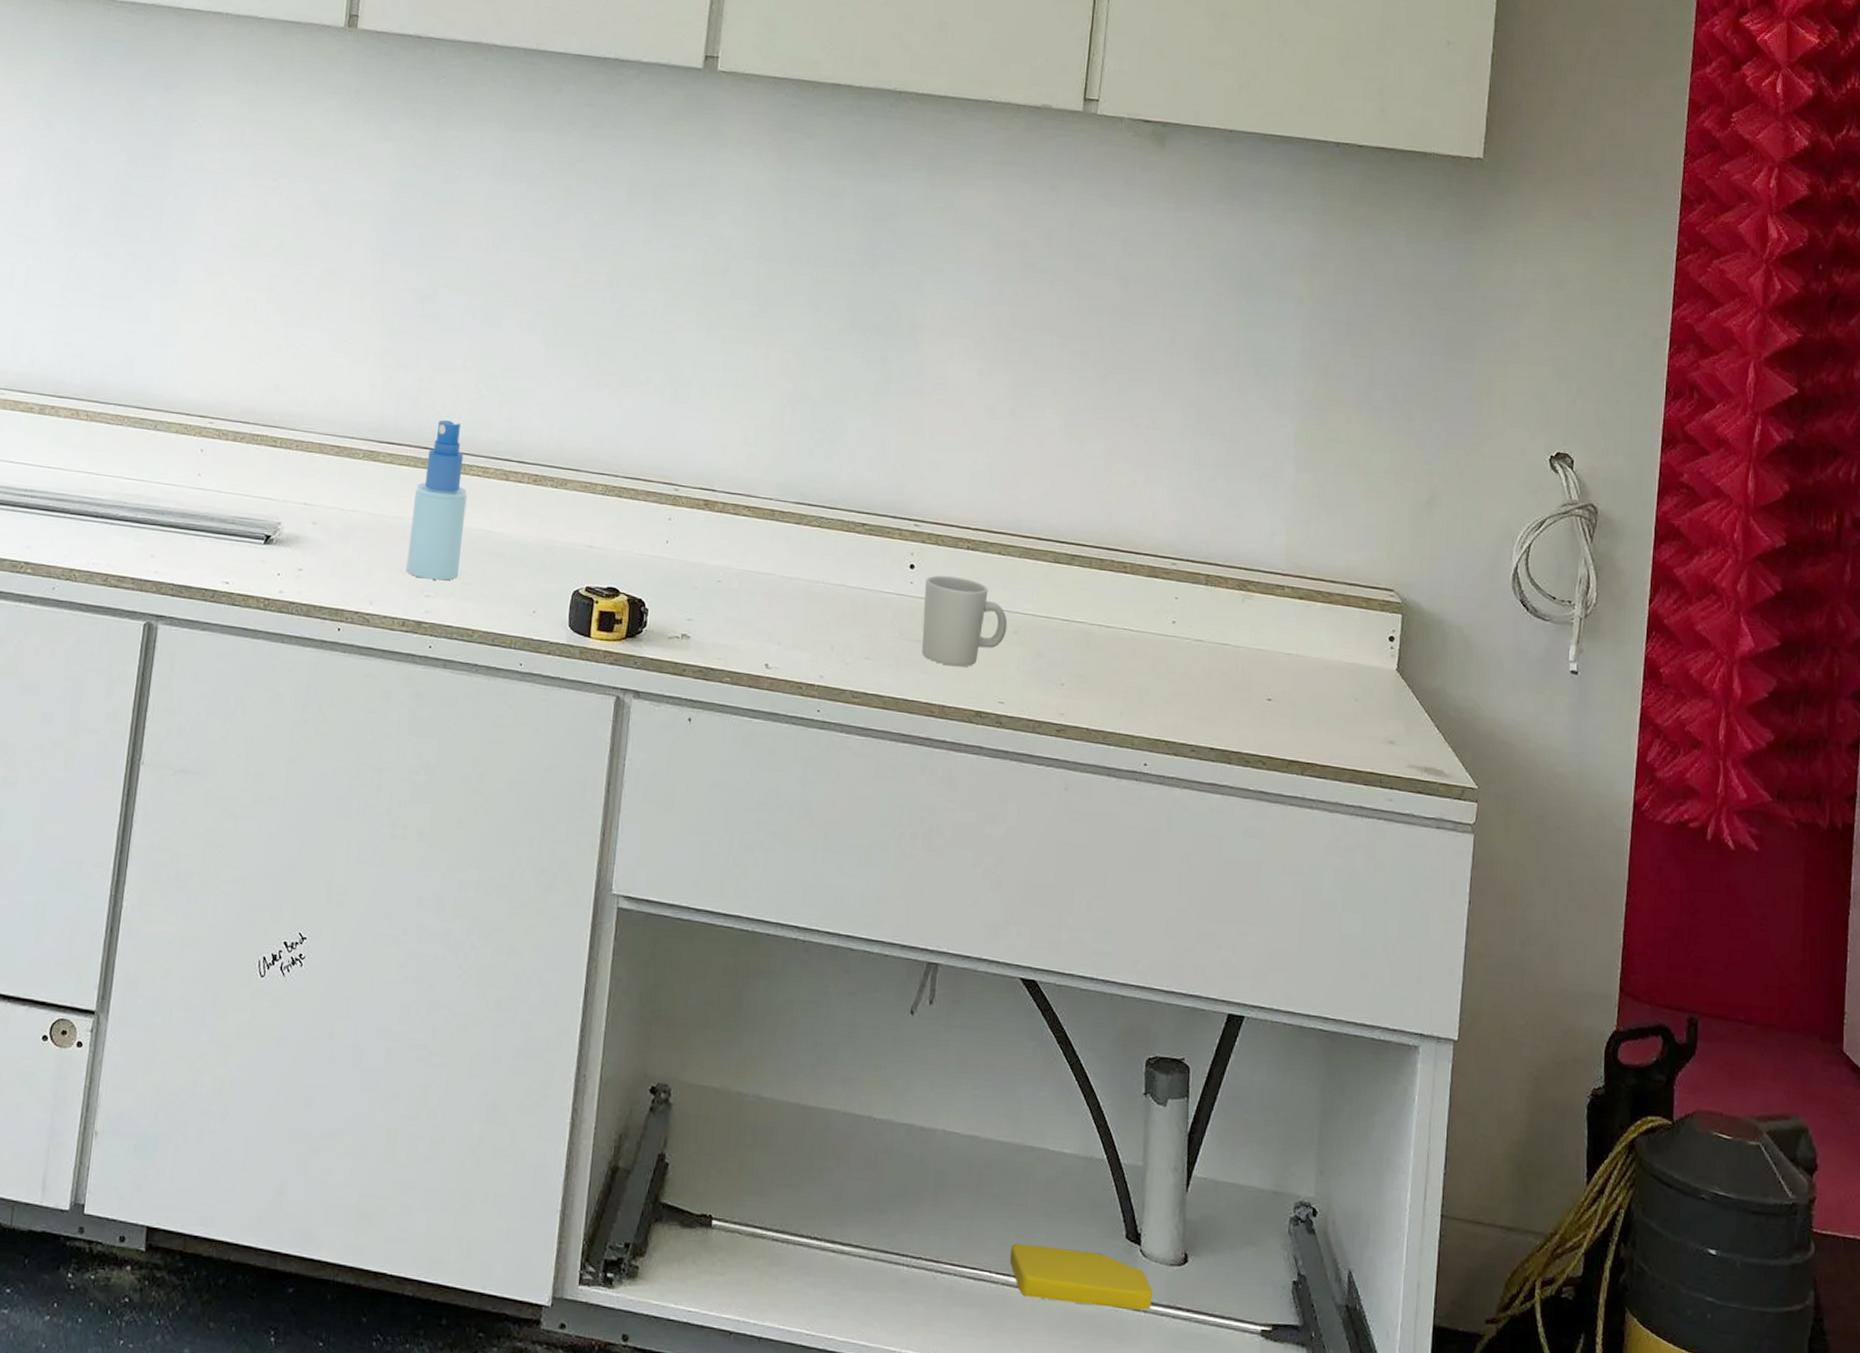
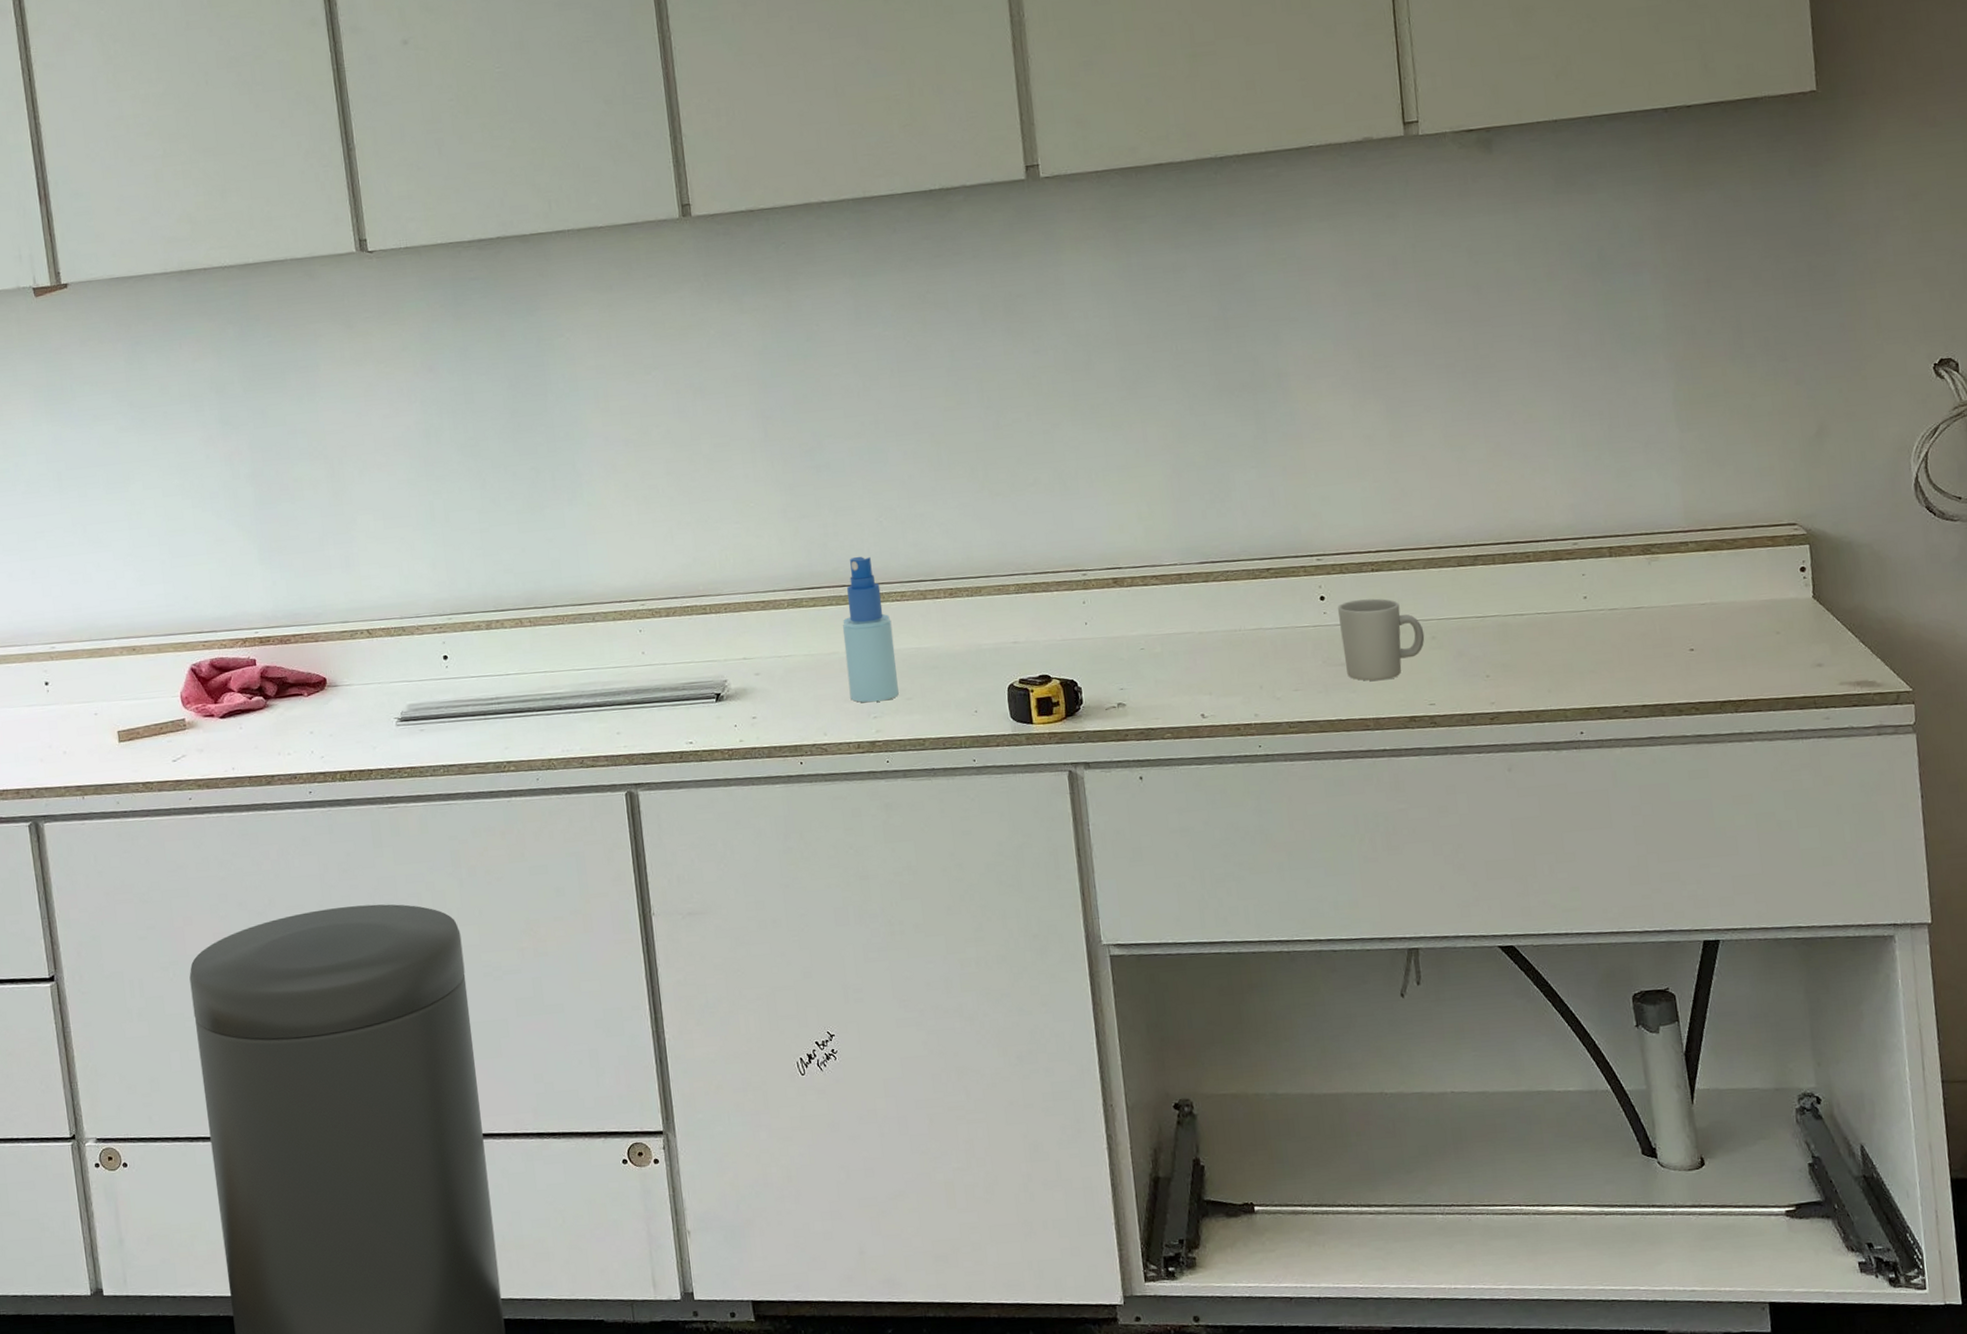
sponge: present [1009,1243,1153,1311] -> none [1535,1172,1678,1221]

